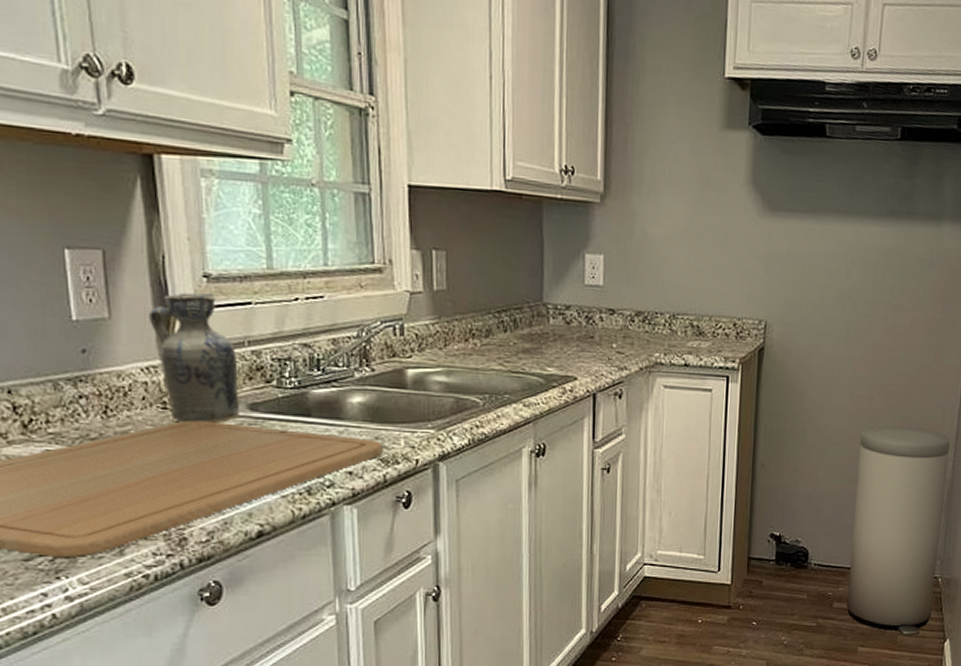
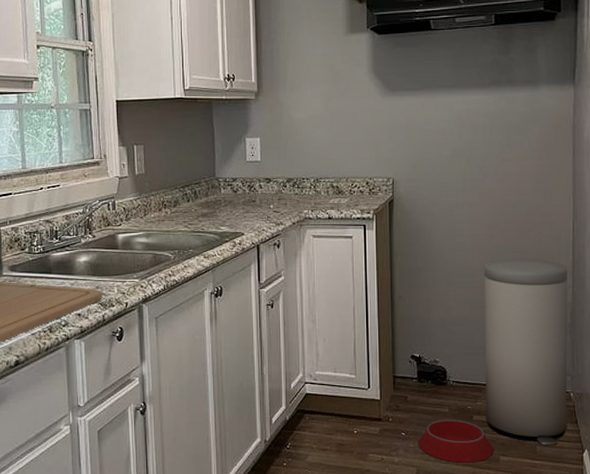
pet bowl: none [770,606,853,655] -> present [418,419,494,463]

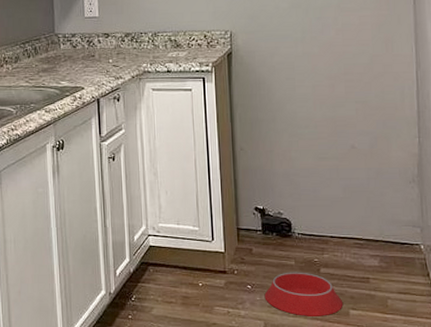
pedal bin: present [484,259,568,446] -> none [326,109,419,300]

